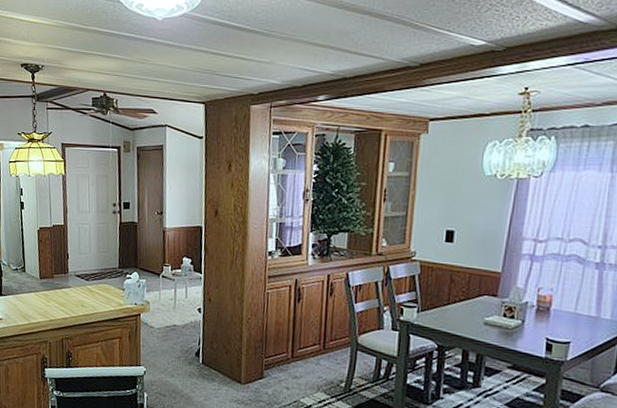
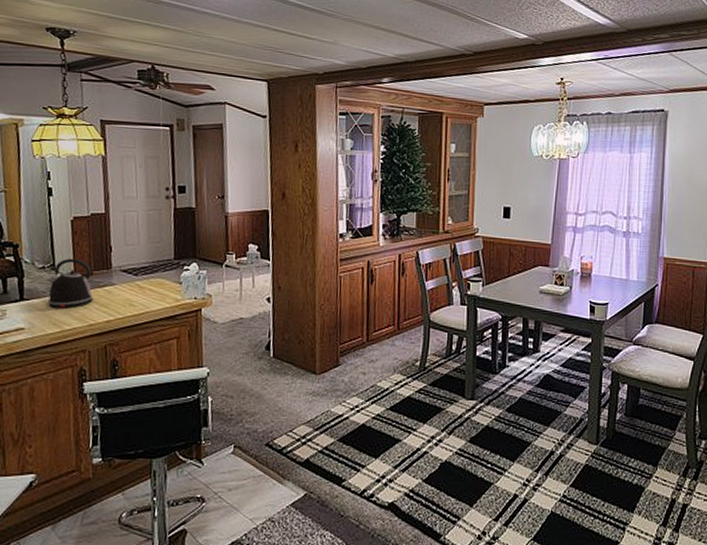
kettle: none [19,262,55,305] -> present [46,258,95,309]

